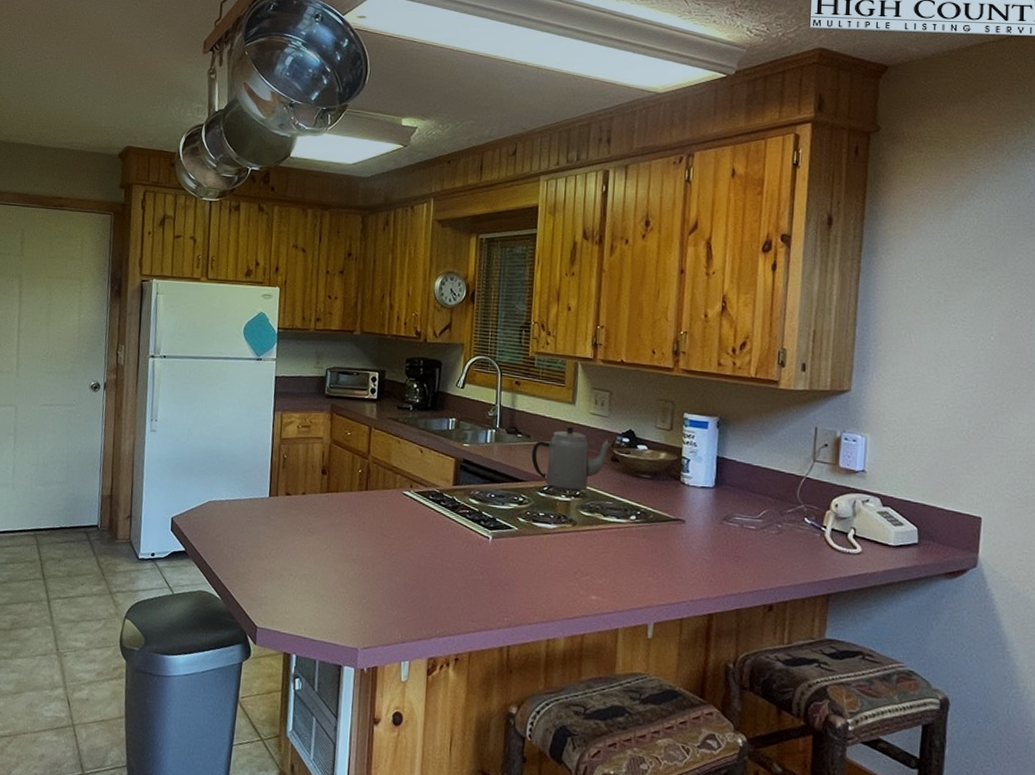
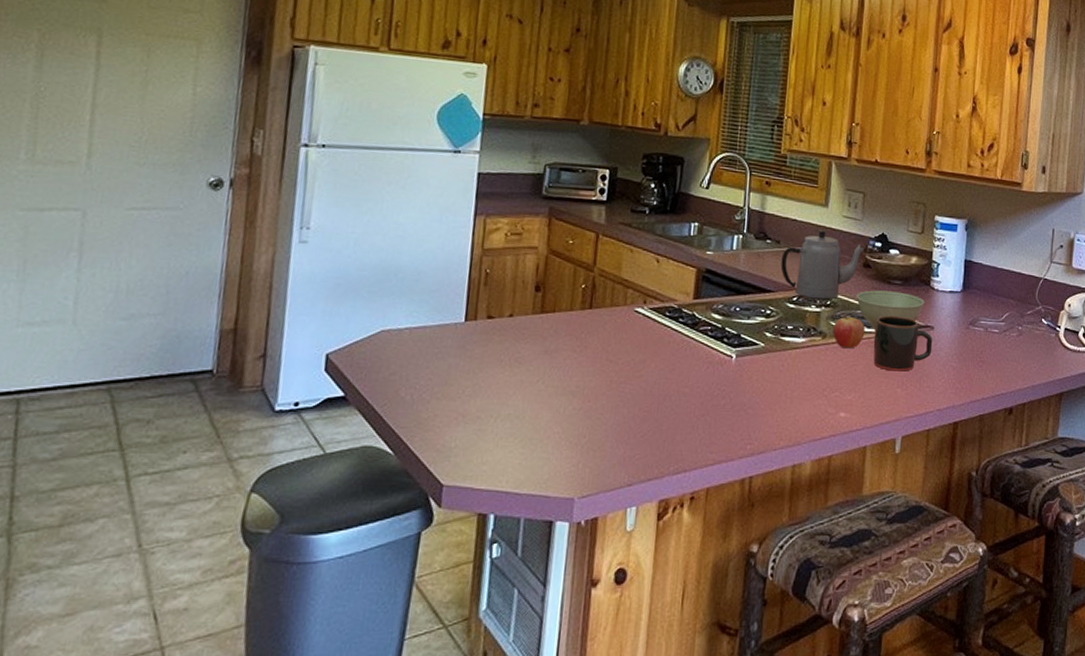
fruit: none [582,504,615,537] -> present [832,314,865,349]
bowl: none [605,483,675,523] -> present [856,290,924,332]
mug: none [623,507,684,562] -> present [873,315,933,372]

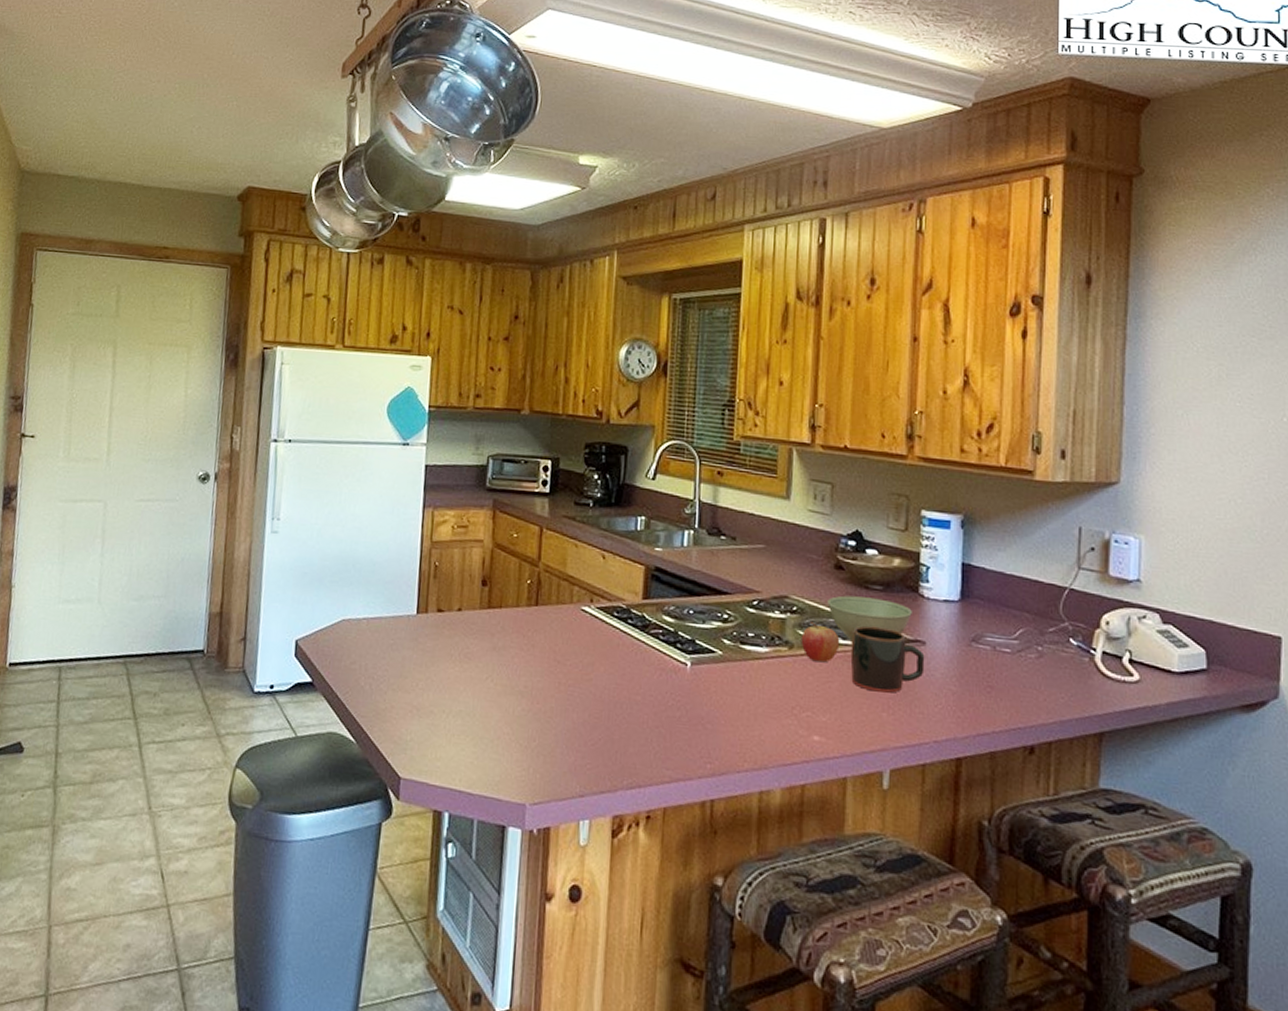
teapot: present [780,230,865,300] -> none [738,525,836,605]

